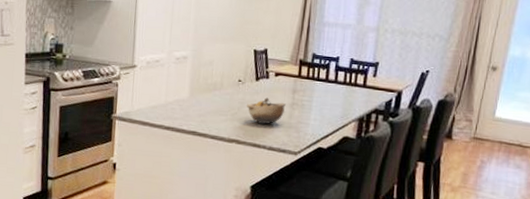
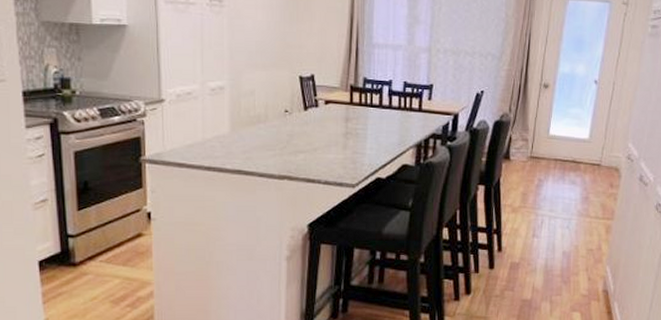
bowl: present [246,97,286,125] -> none [295,128,339,158]

